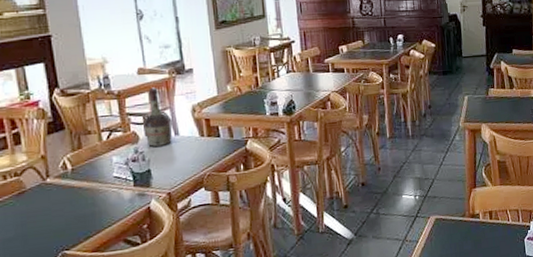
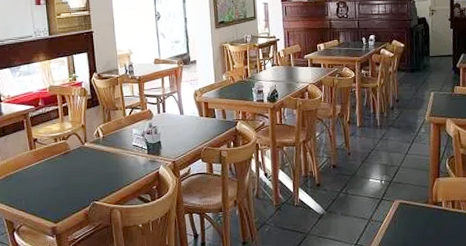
cognac bottle: present [143,87,173,147] -> none [157,74,179,123]

